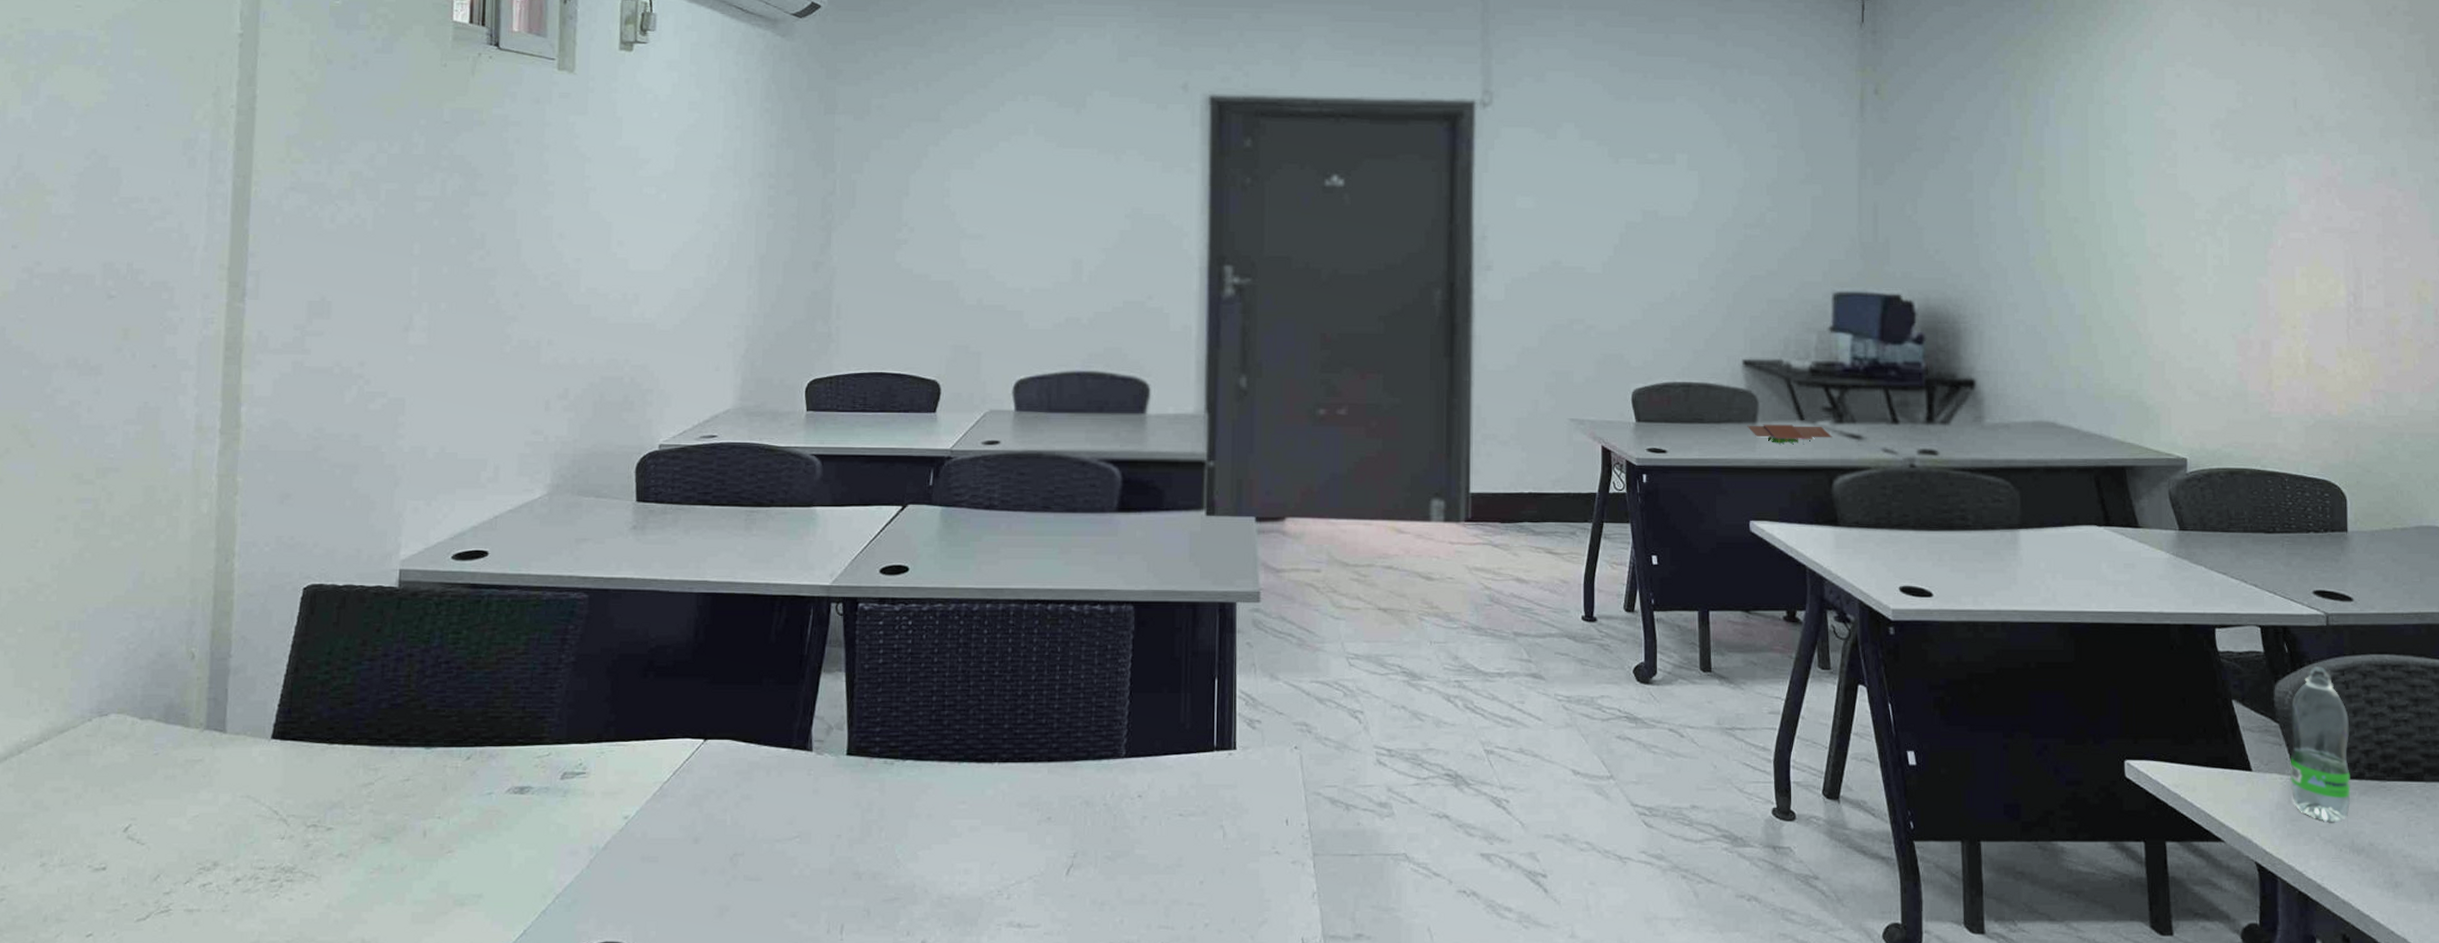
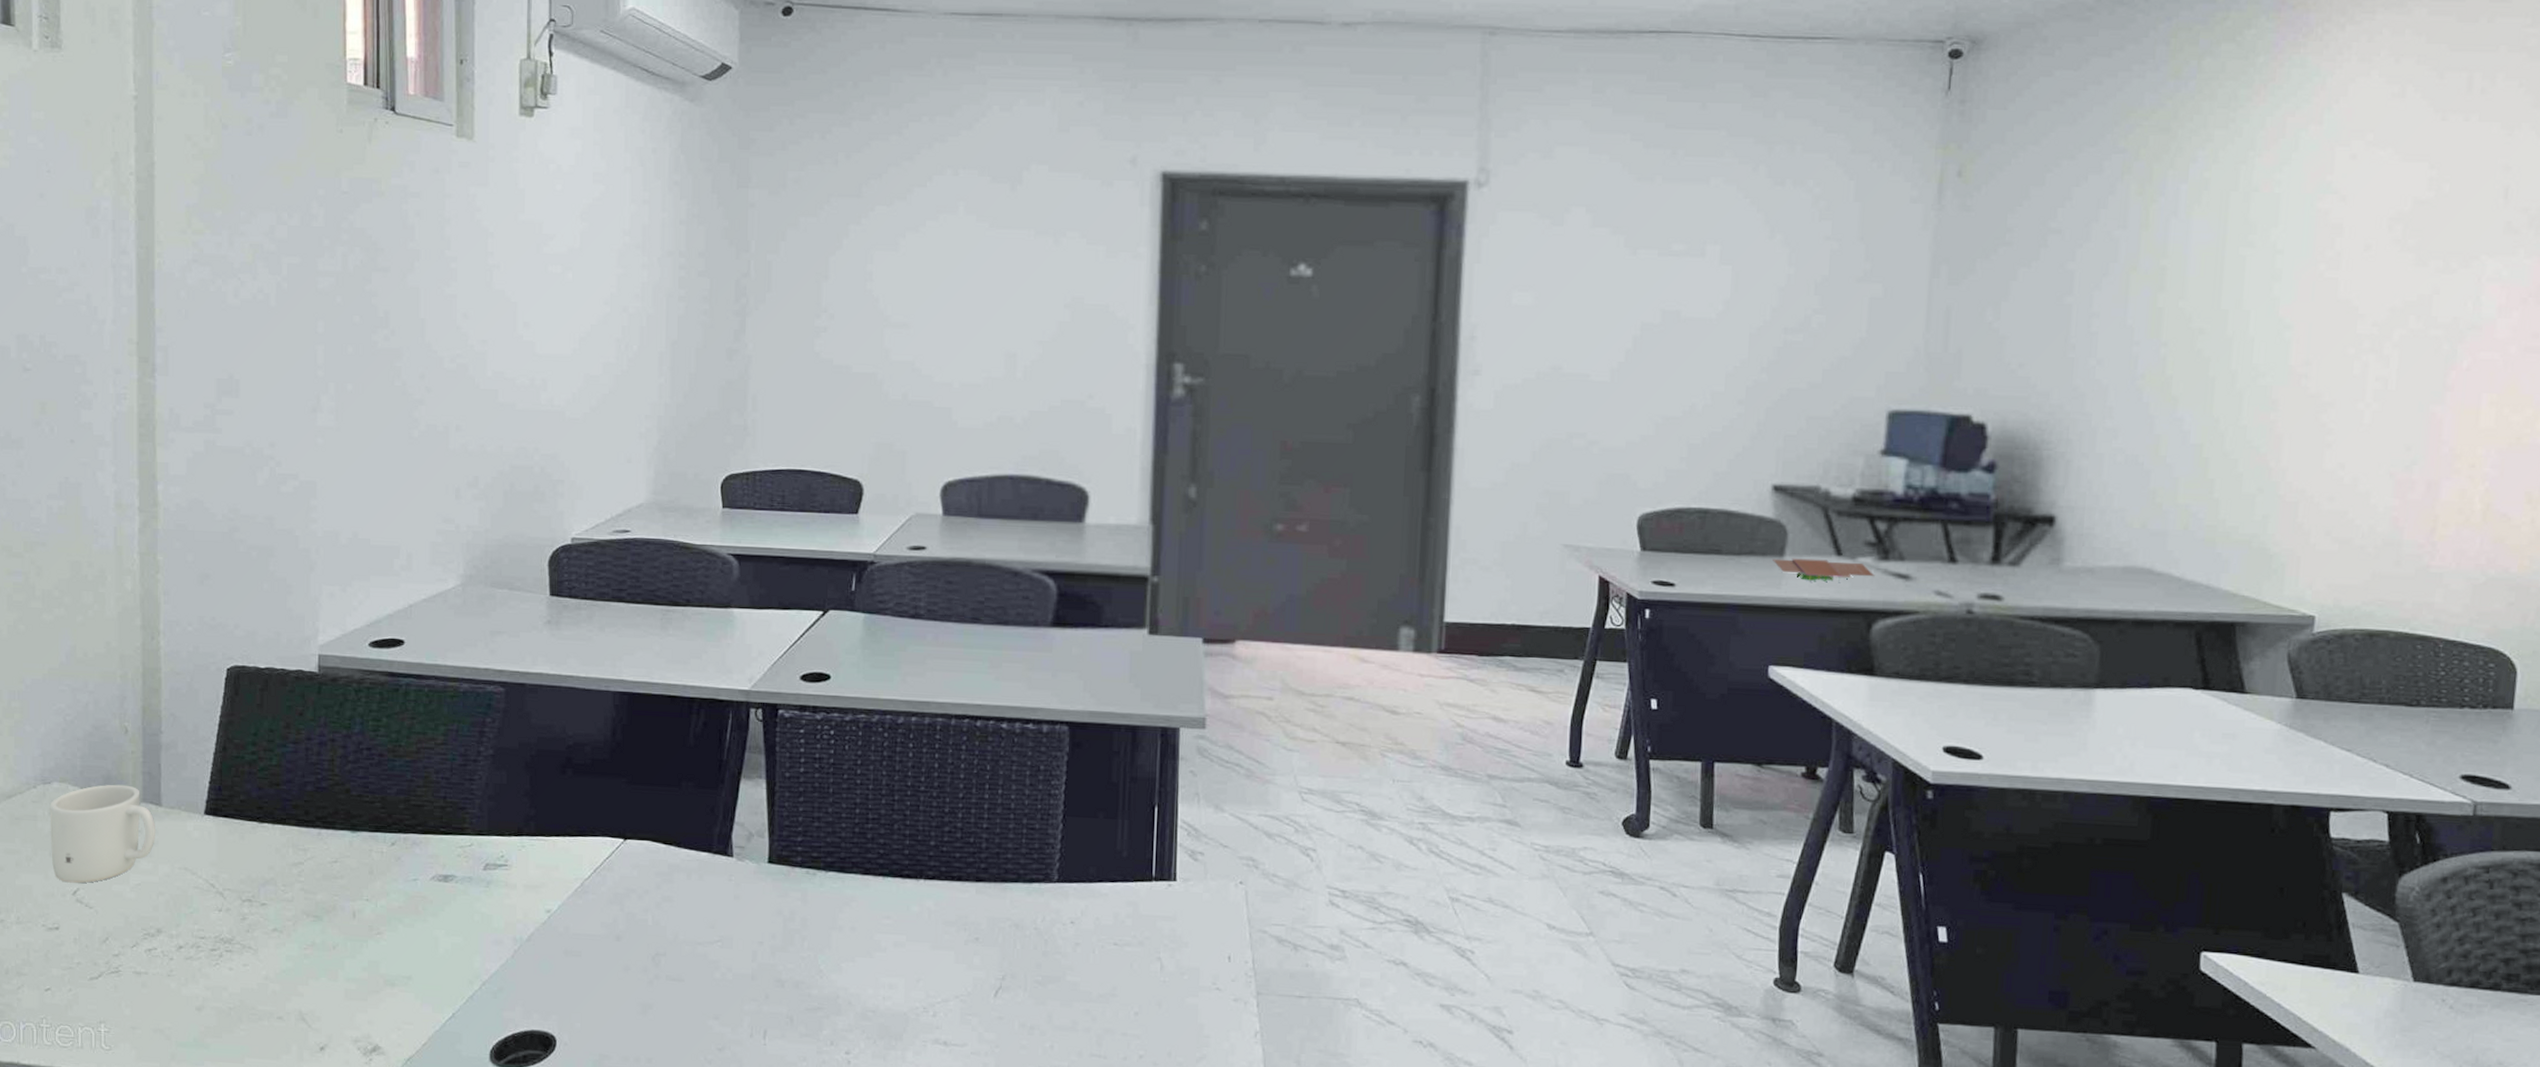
mug: none [103,712,218,819] -> present [49,784,155,884]
bottle: present [2290,665,2351,823] -> none [2405,860,2490,1037]

